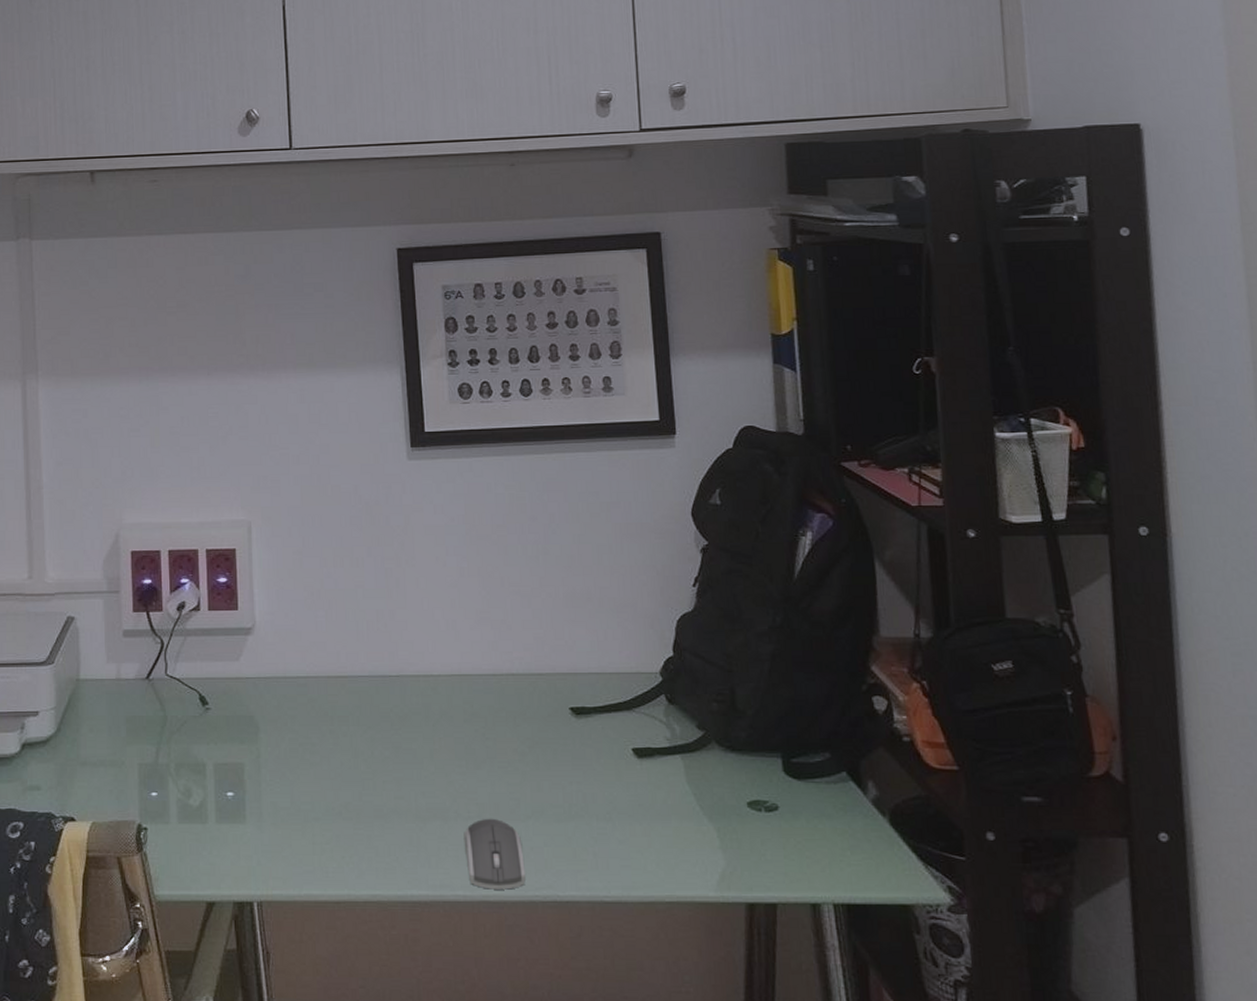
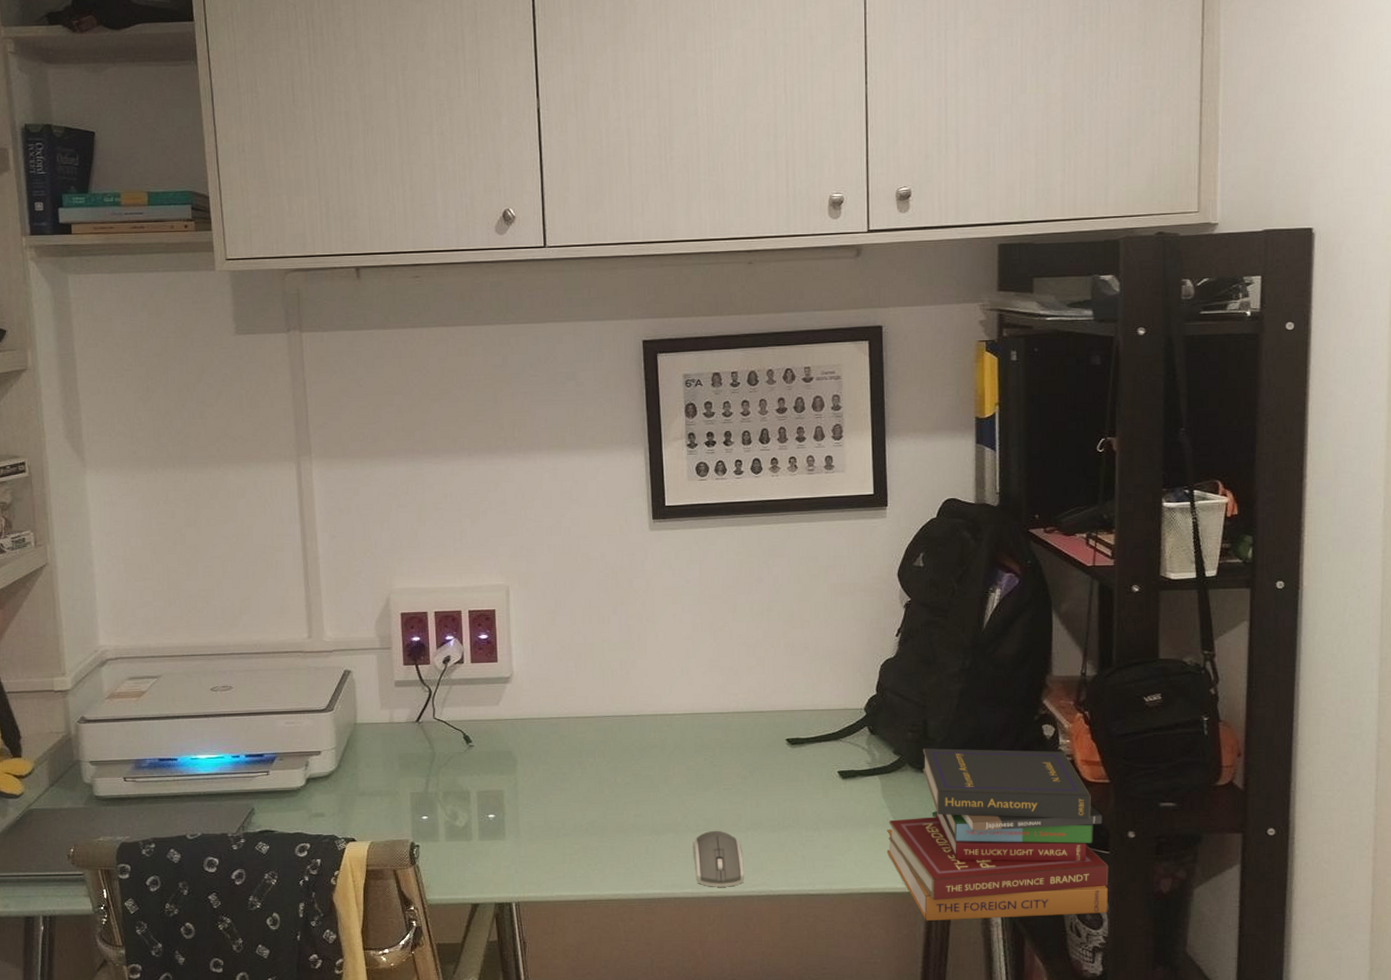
books: none [694,723,969,941] -> present [886,748,1109,922]

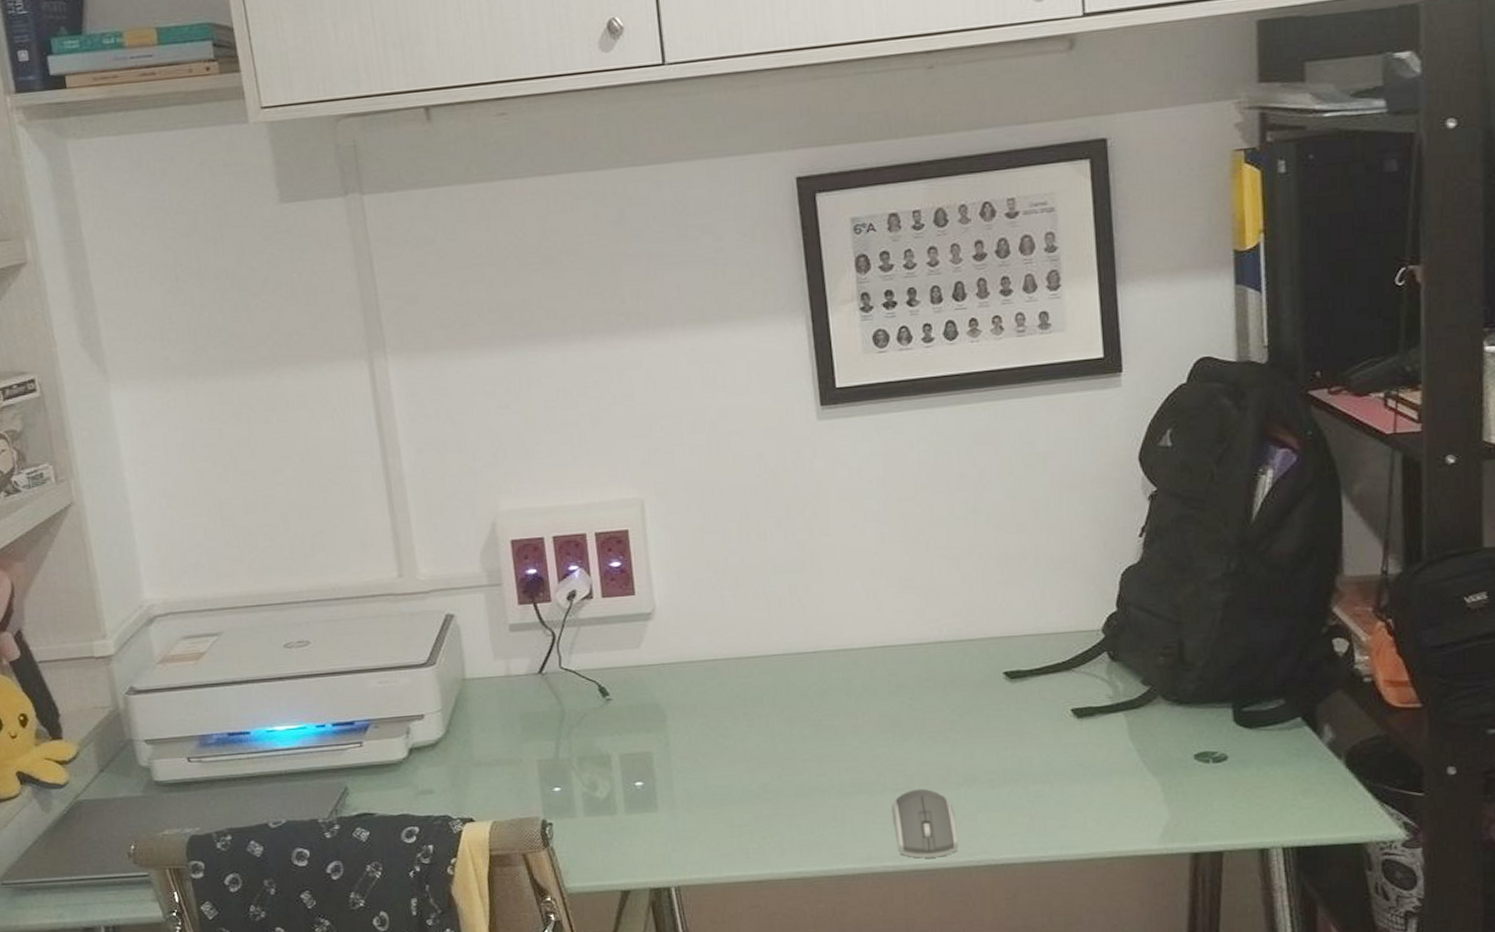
books: present [886,748,1109,922] -> none [1137,670,1423,889]

